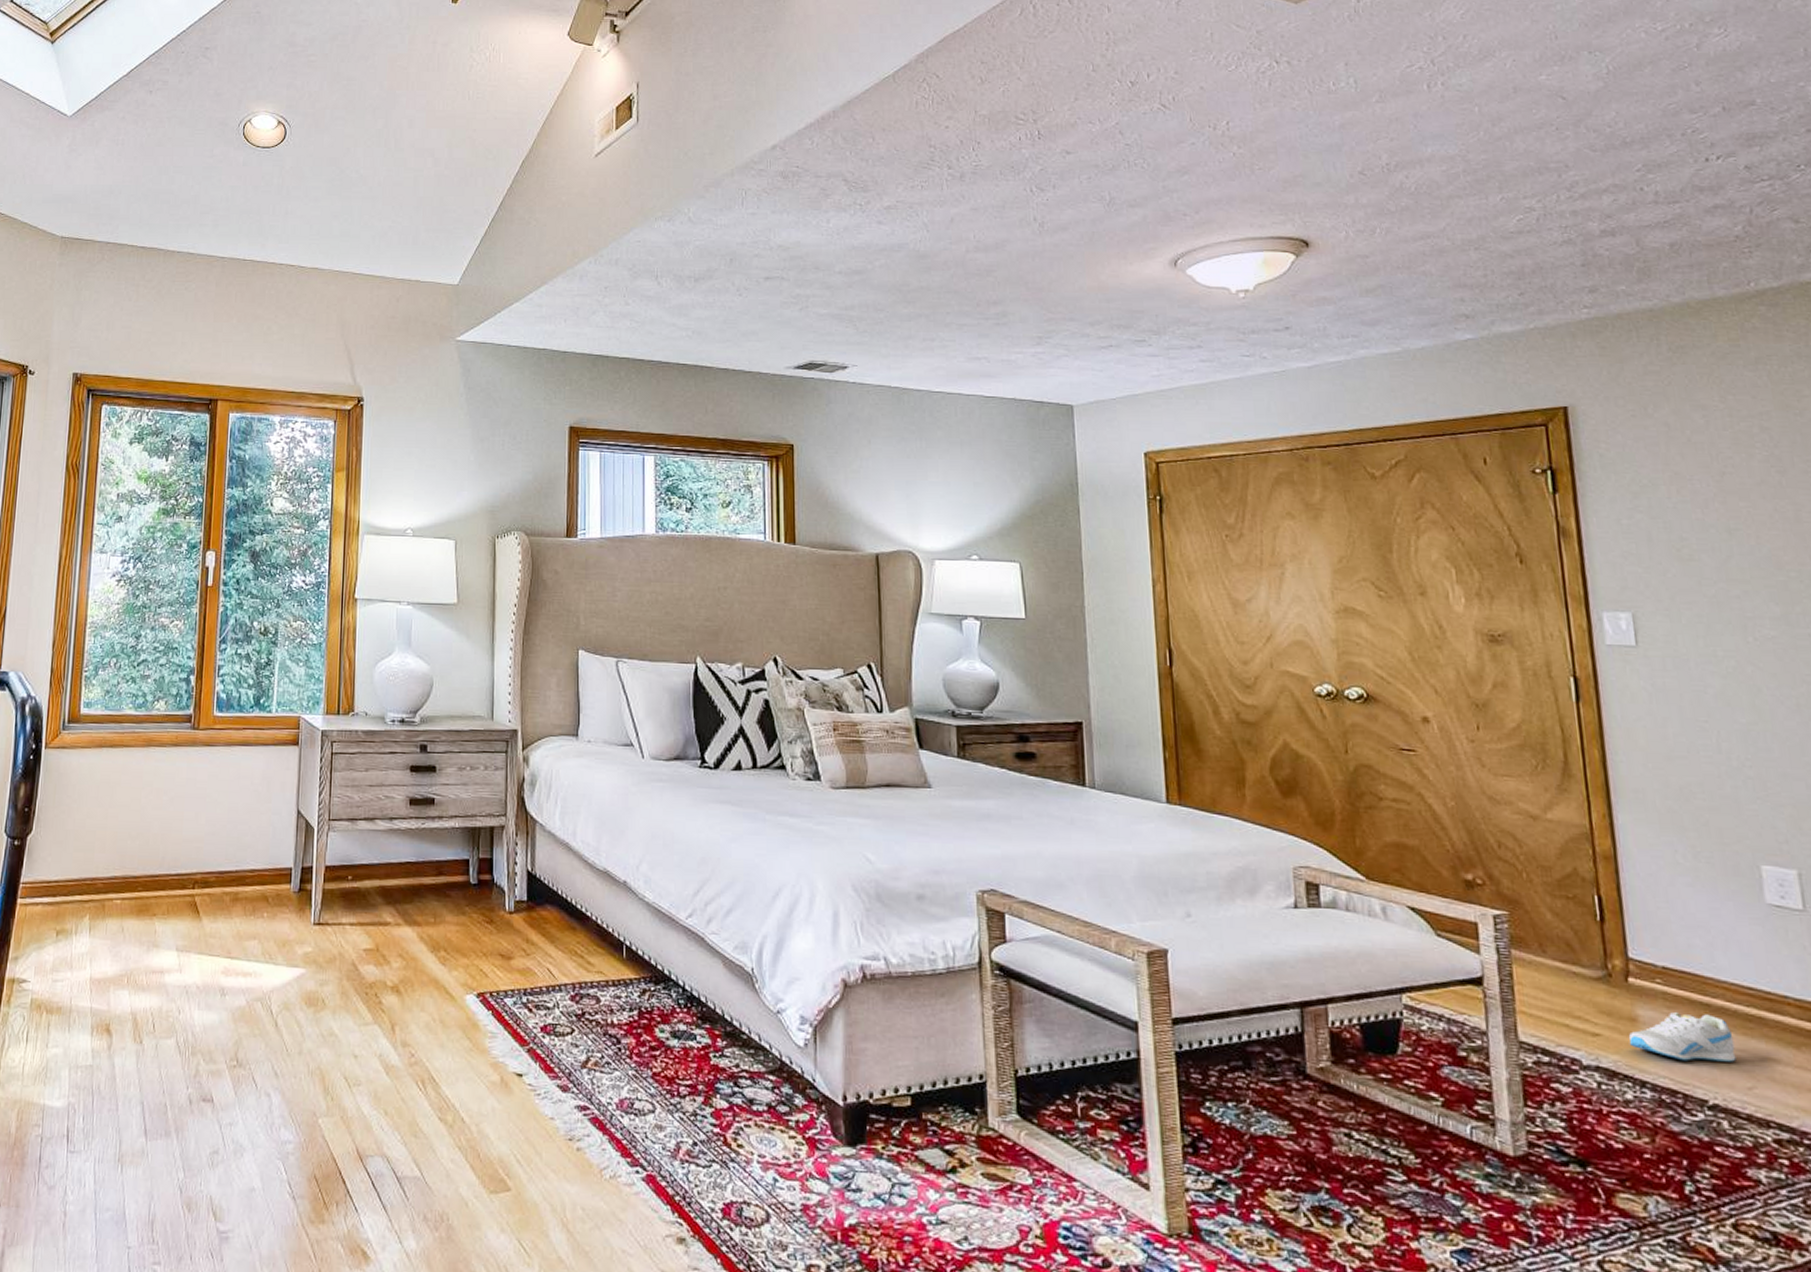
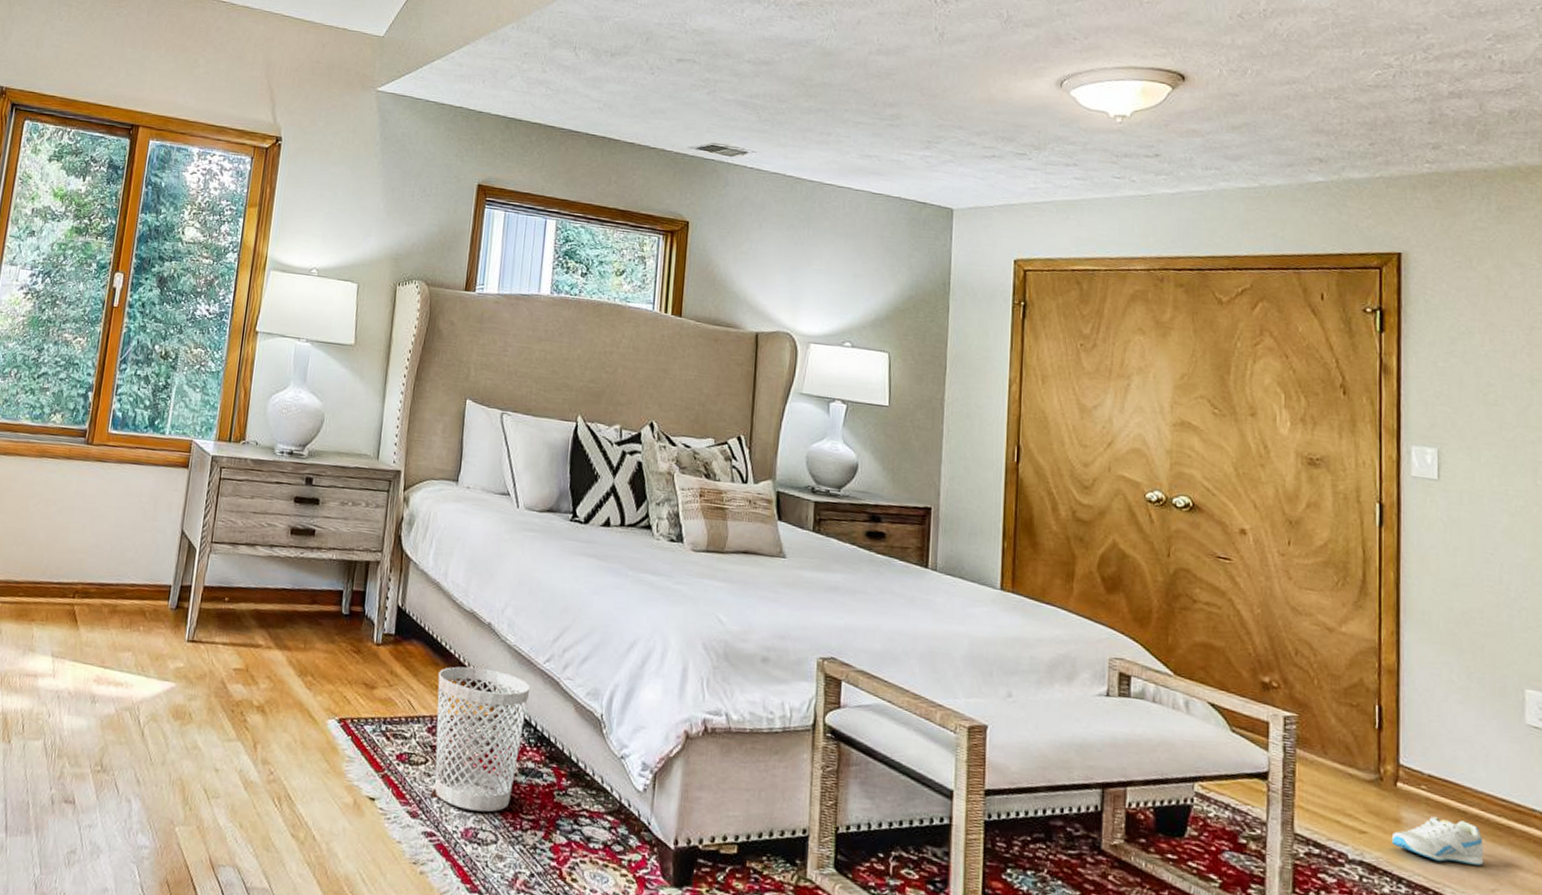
wastebasket: none [576,928,674,1081] -> present [435,666,531,812]

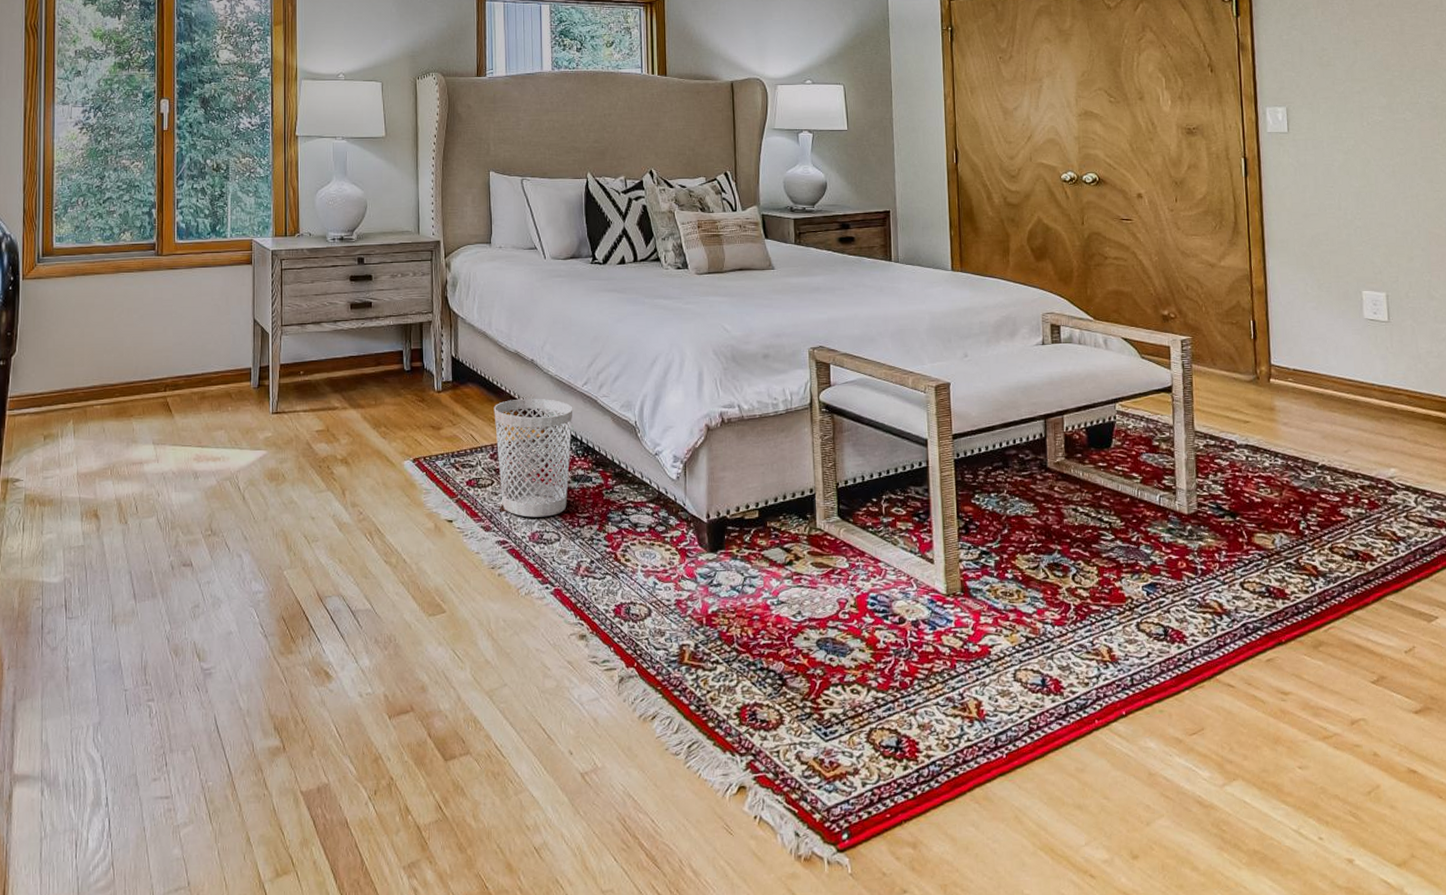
sneaker: present [1391,816,1484,866] -> none [1268,400,1338,436]

